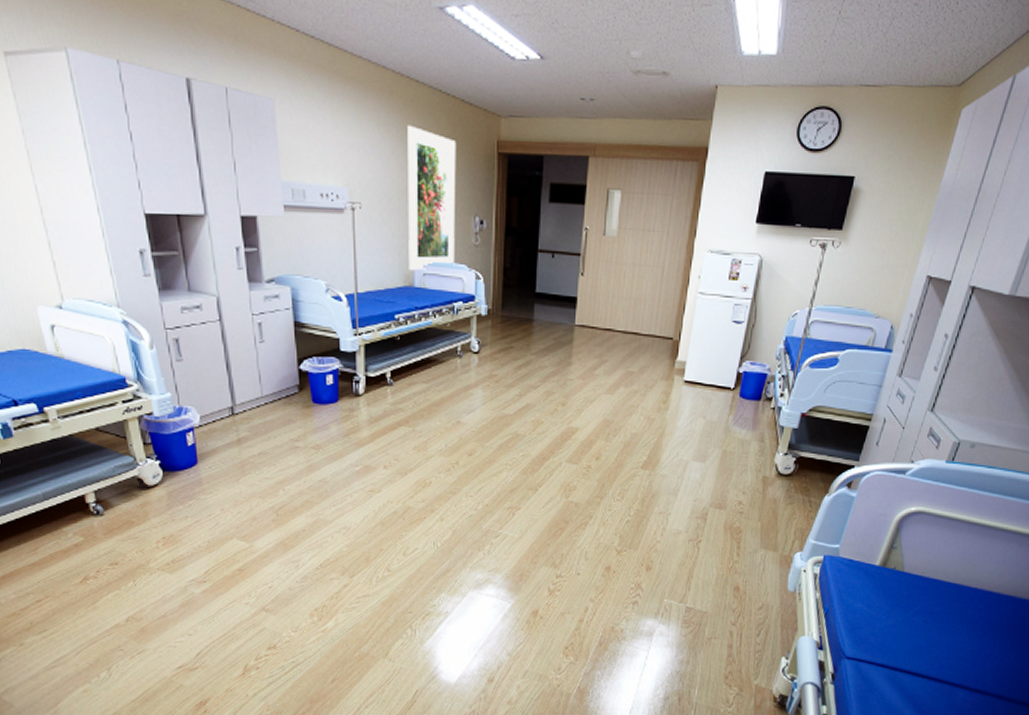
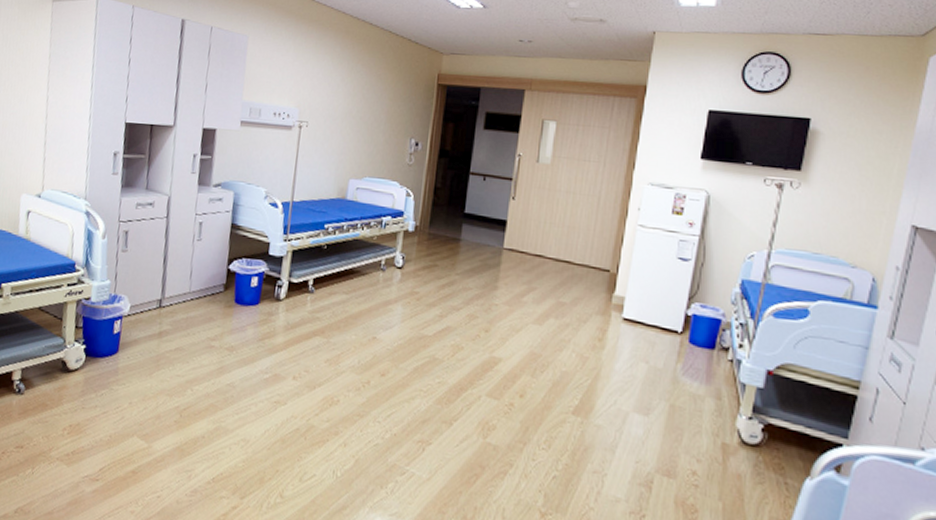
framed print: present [407,124,456,271] -> none [343,58,400,185]

